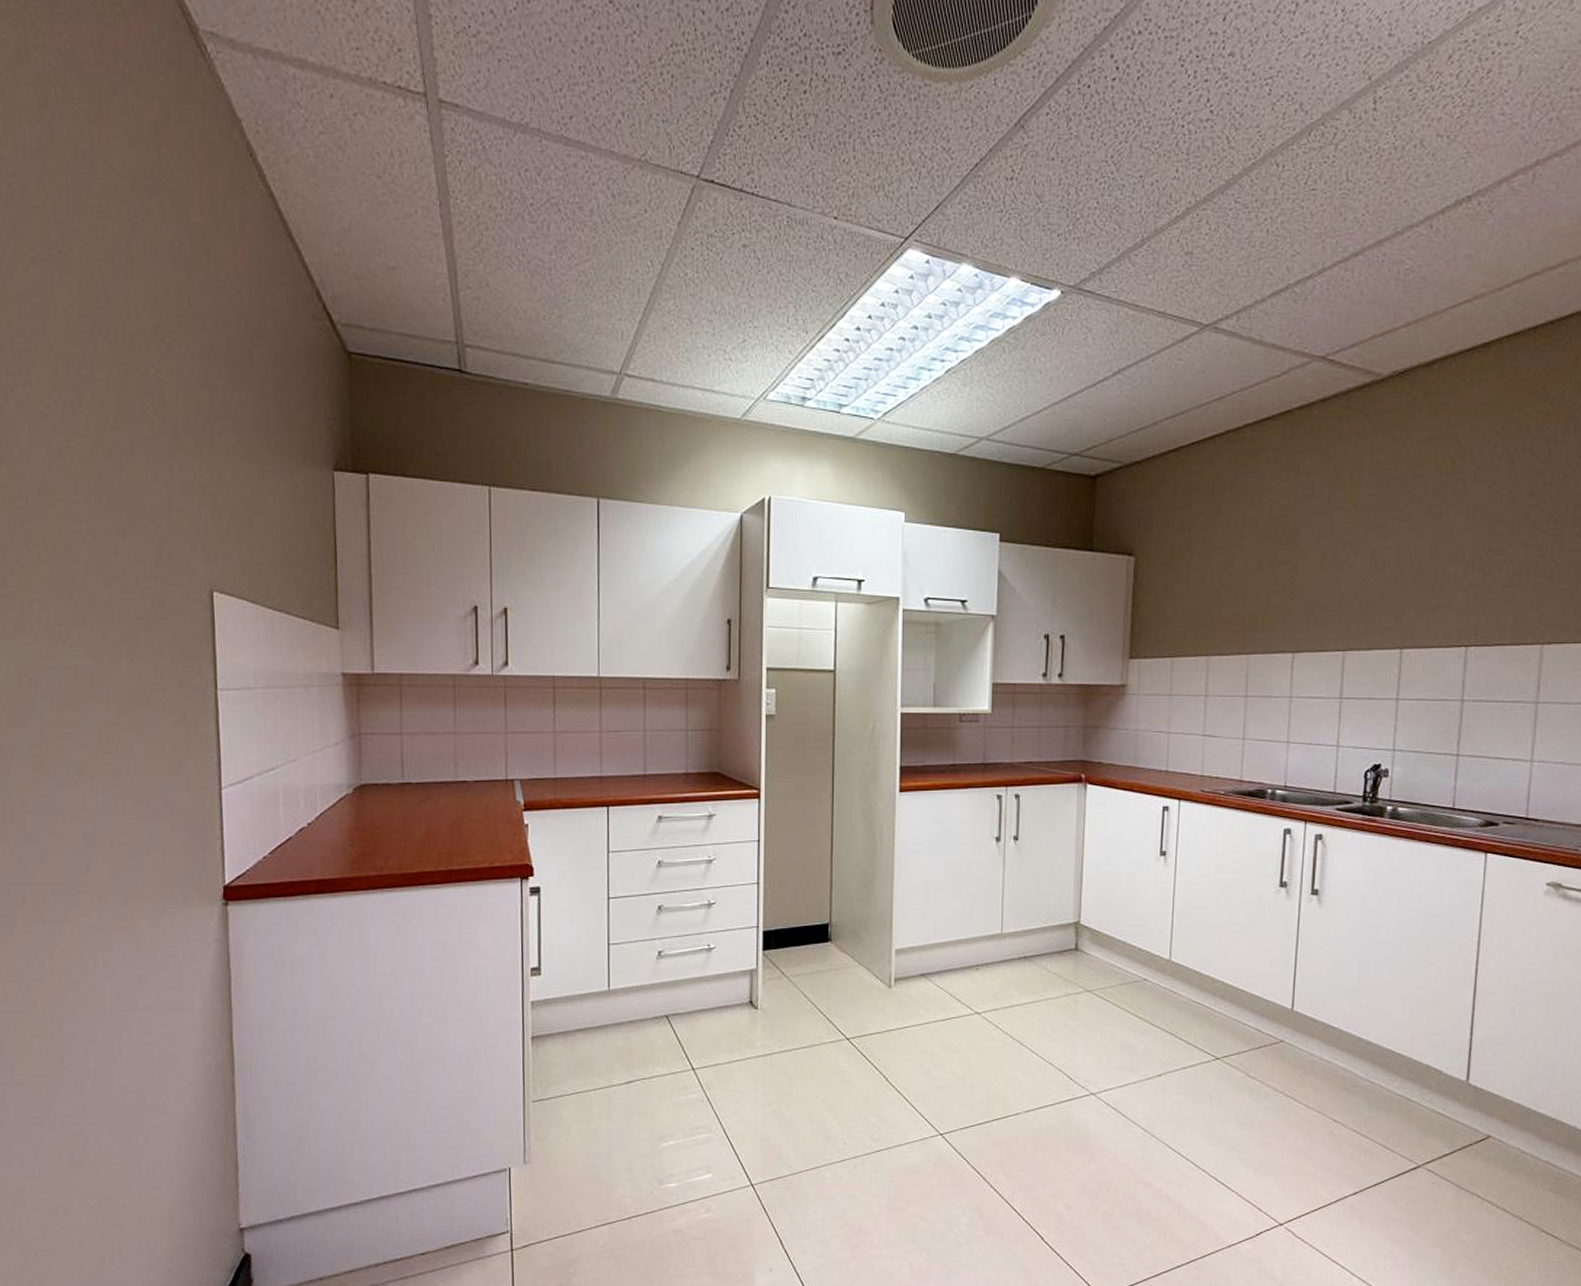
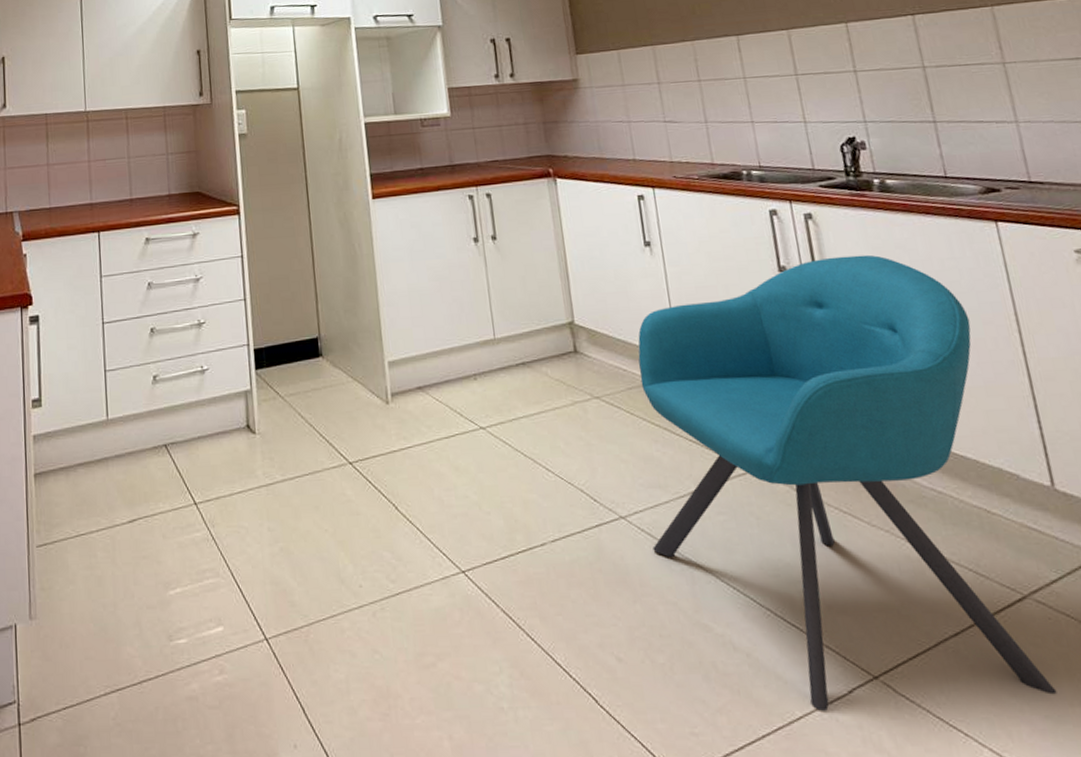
chair: none [1115,876,1438,1248] -> present [638,254,1057,711]

